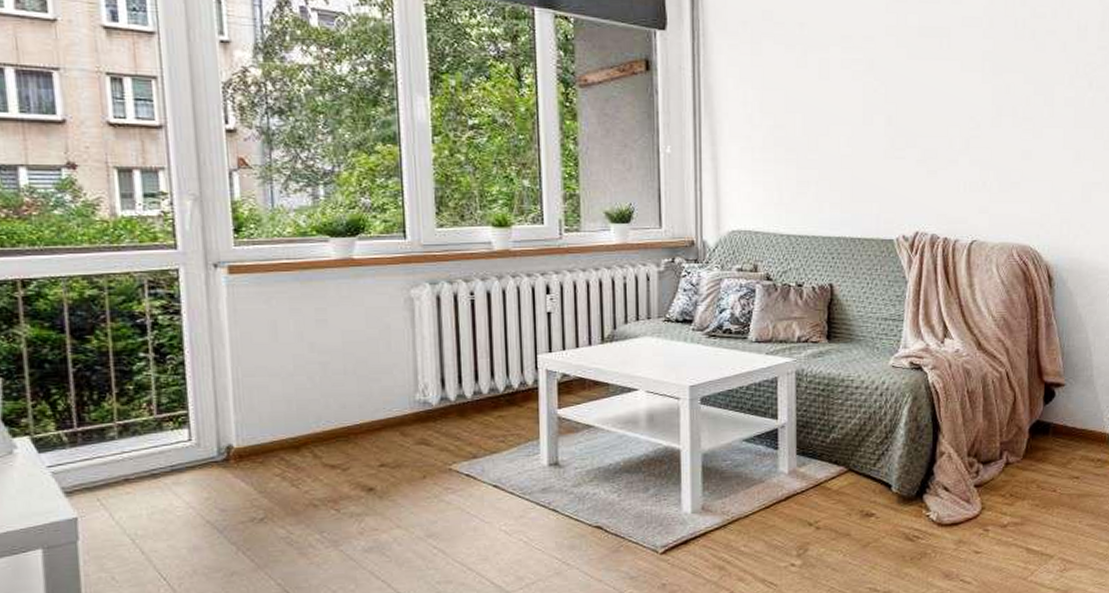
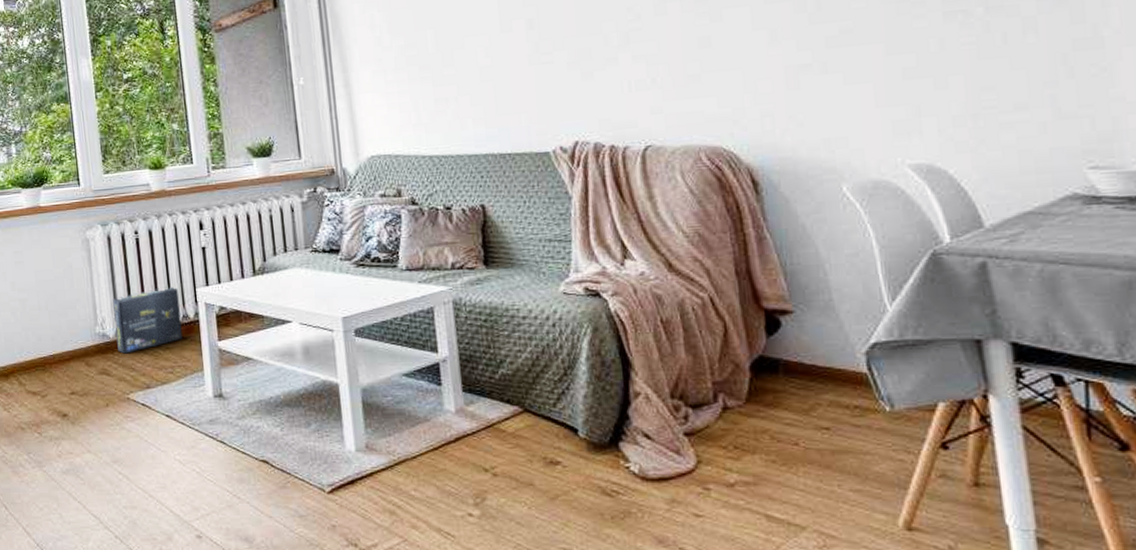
box: none [439,352,518,423] -> present [113,286,183,354]

